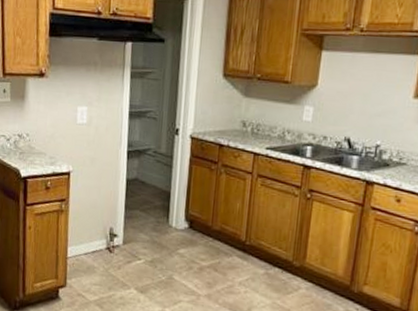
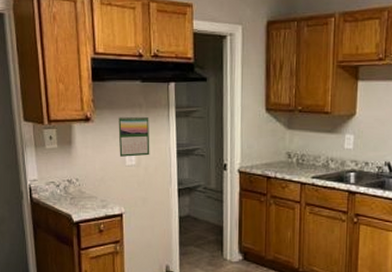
calendar: none [71,73,104,116] -> present [118,116,150,157]

